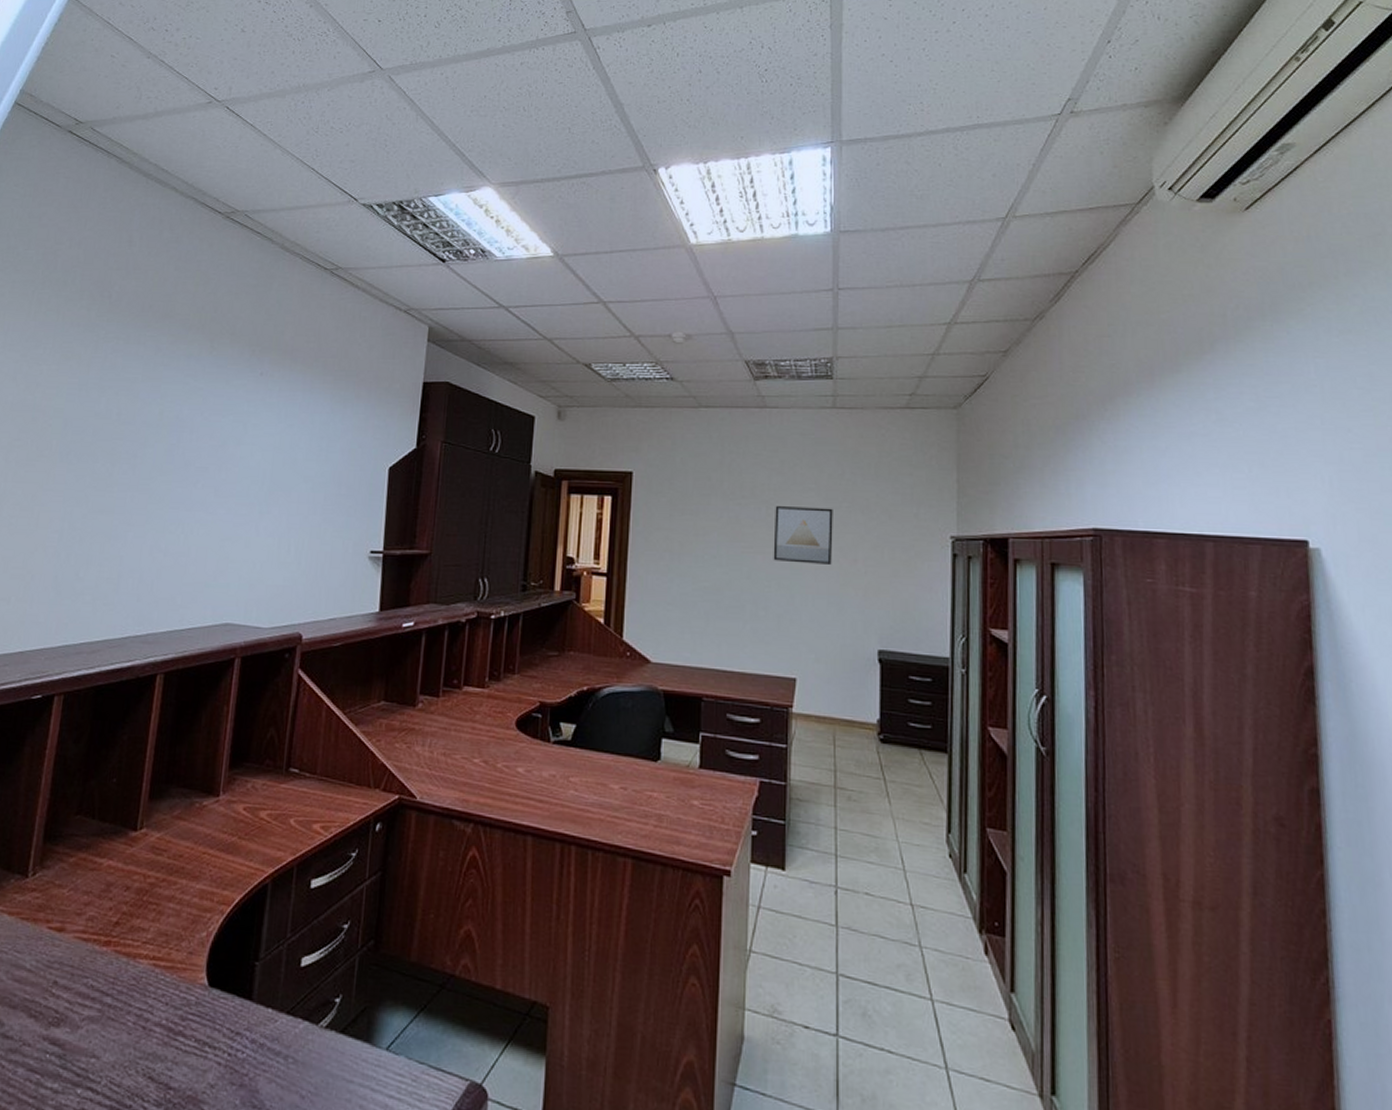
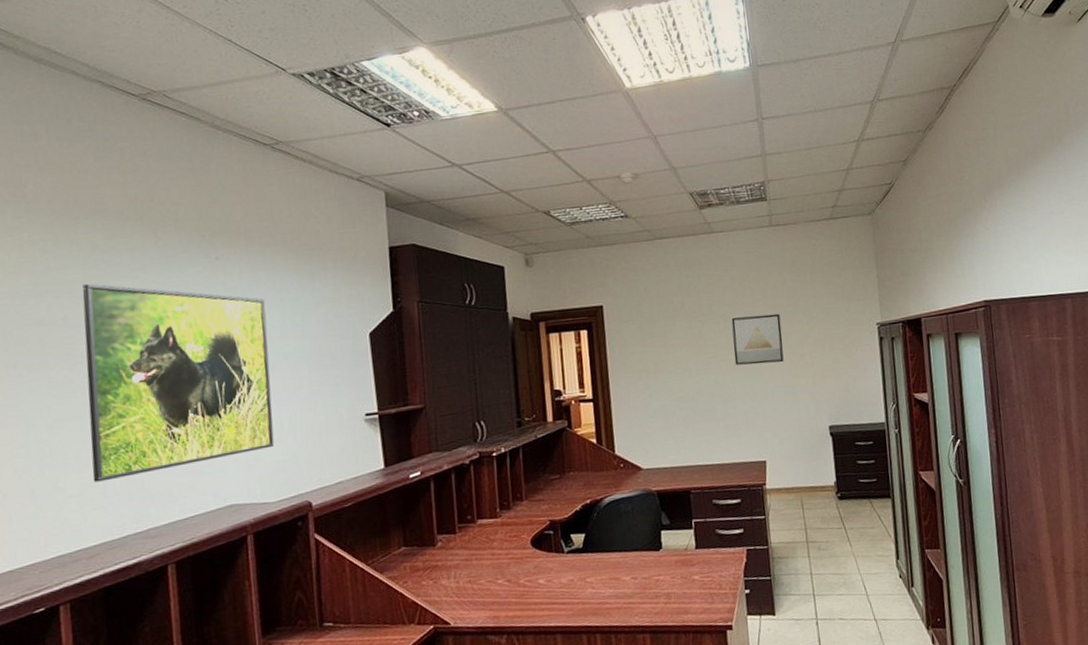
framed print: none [109,383,298,578] -> present [82,283,275,482]

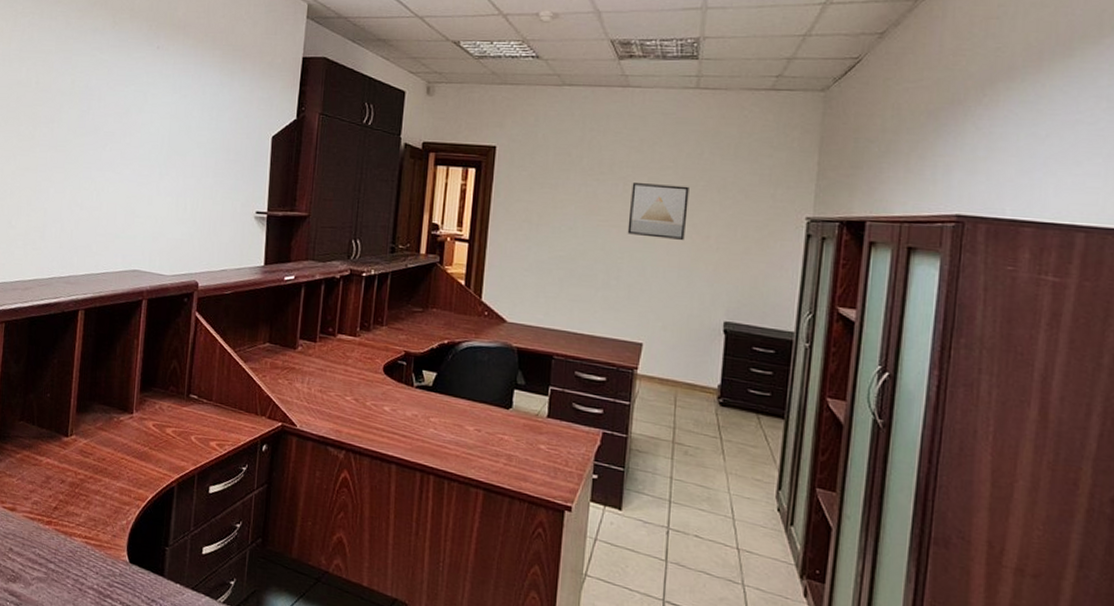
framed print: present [82,283,275,482] -> none [36,55,191,228]

